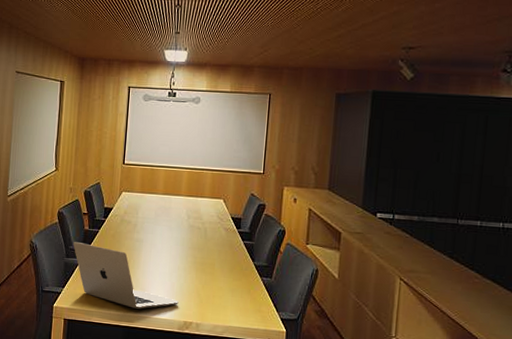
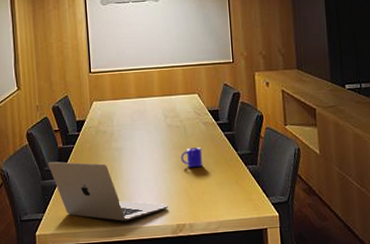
mug: none [197,250,220,271] -> present [180,147,203,168]

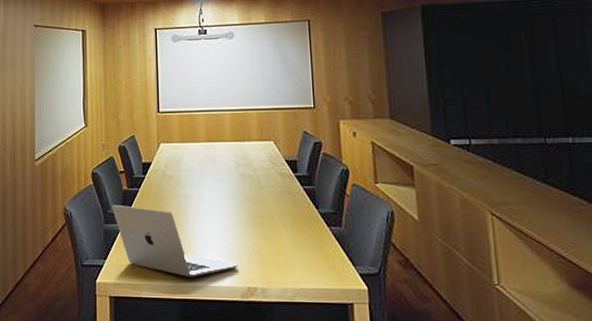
mug: present [180,147,203,168] -> none [253,200,278,224]

